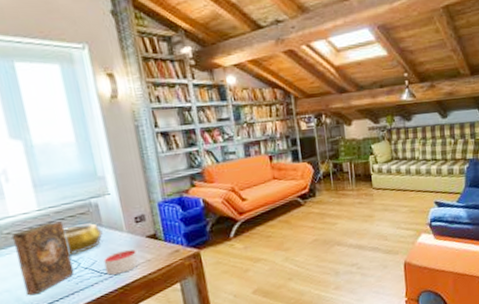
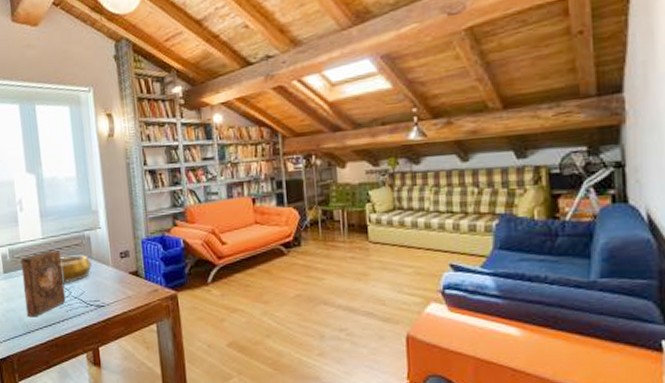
candle: present [103,249,140,275] -> none [90,283,121,307]

